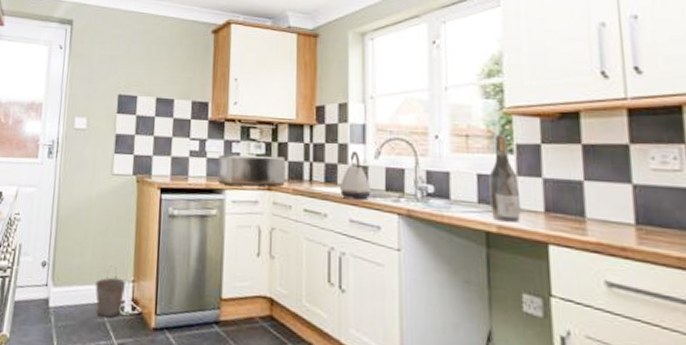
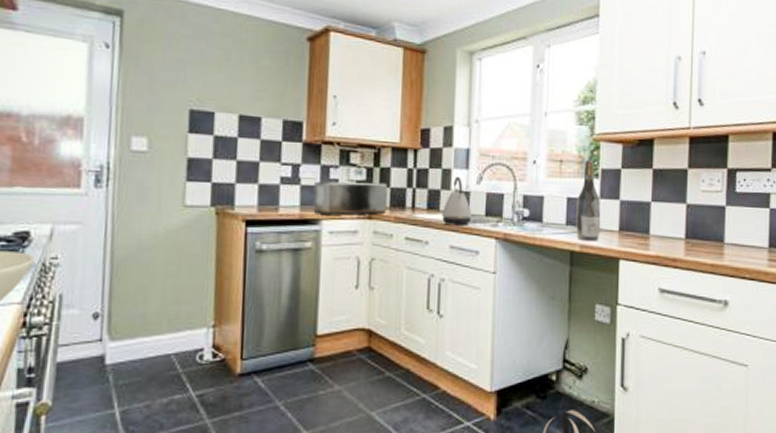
bucket: present [95,265,127,318] -> none [165,310,206,368]

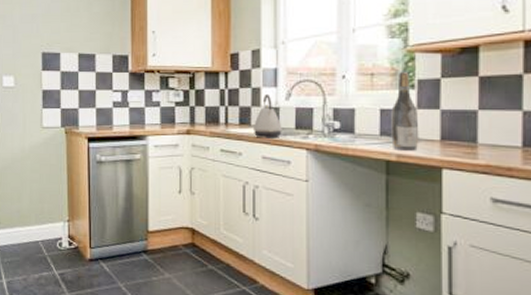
toaster: present [313,181,388,216] -> none [140,103,203,133]

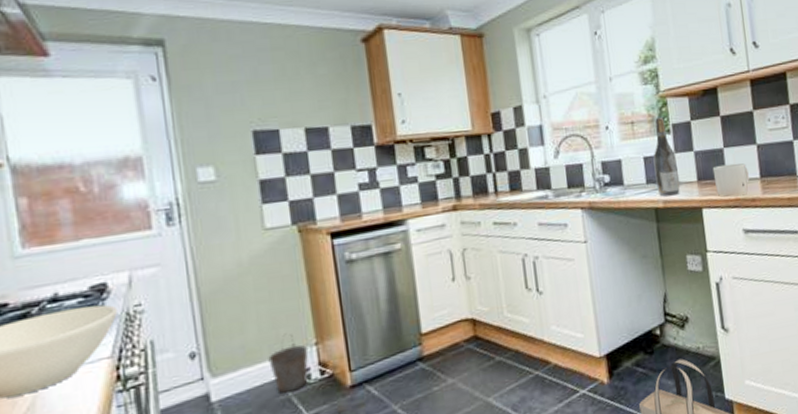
bucket: none [34,208,62,253] -> present [268,333,309,393]
kettle: present [252,93,282,138] -> none [524,153,556,203]
mug: none [461,127,507,163] -> present [712,163,750,198]

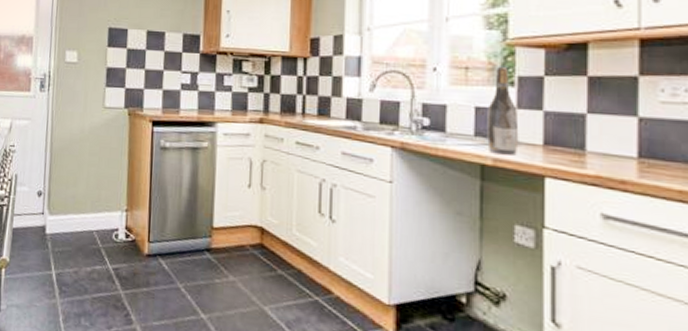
bucket: present [268,333,309,393] -> none [89,195,120,245]
mug: present [712,163,750,198] -> none [567,132,620,174]

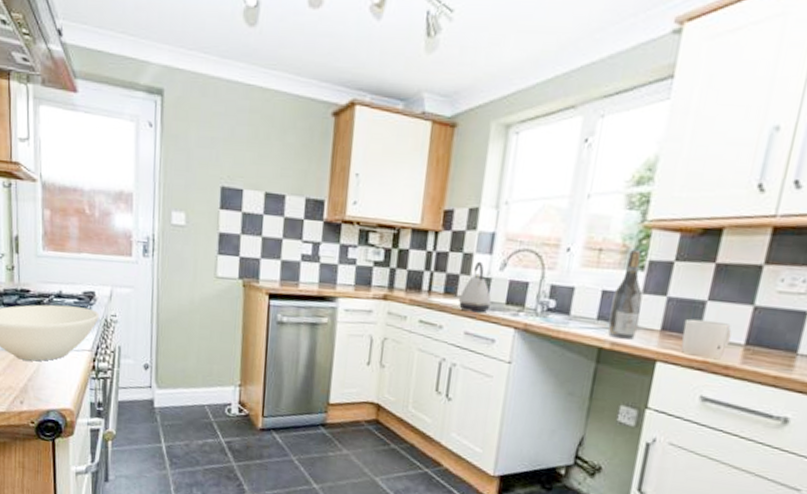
kettle: none [332,83,365,133] -> present [458,261,492,313]
mug: none [567,132,620,174] -> present [681,318,732,360]

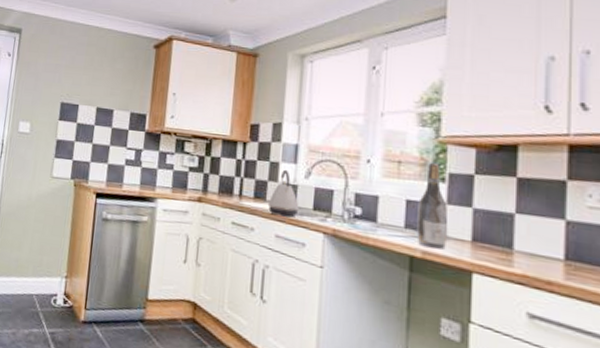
mug: present [681,318,732,360] -> none [495,230,547,275]

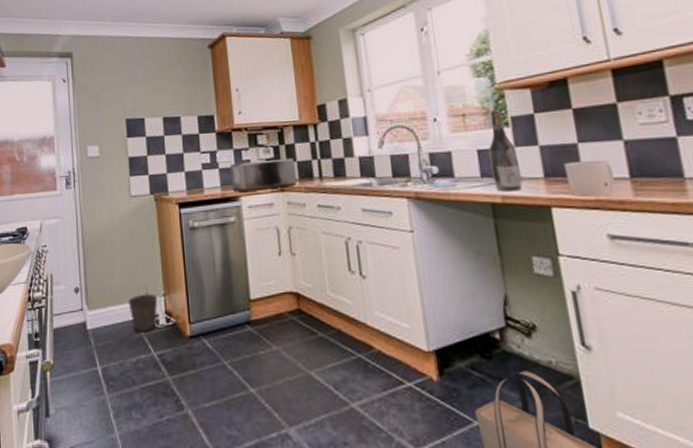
bucket: none [30,261,60,309] -> present [128,282,158,332]
toaster: none [151,165,217,199] -> present [230,158,297,193]
kettle: present [267,169,299,217] -> none [348,143,380,190]
mug: none [495,230,547,275] -> present [563,160,615,198]

